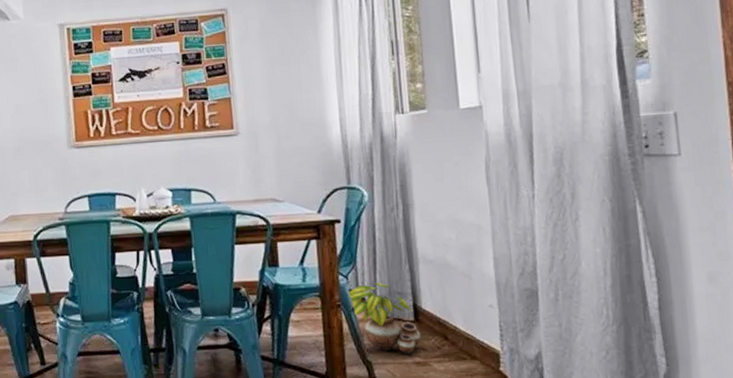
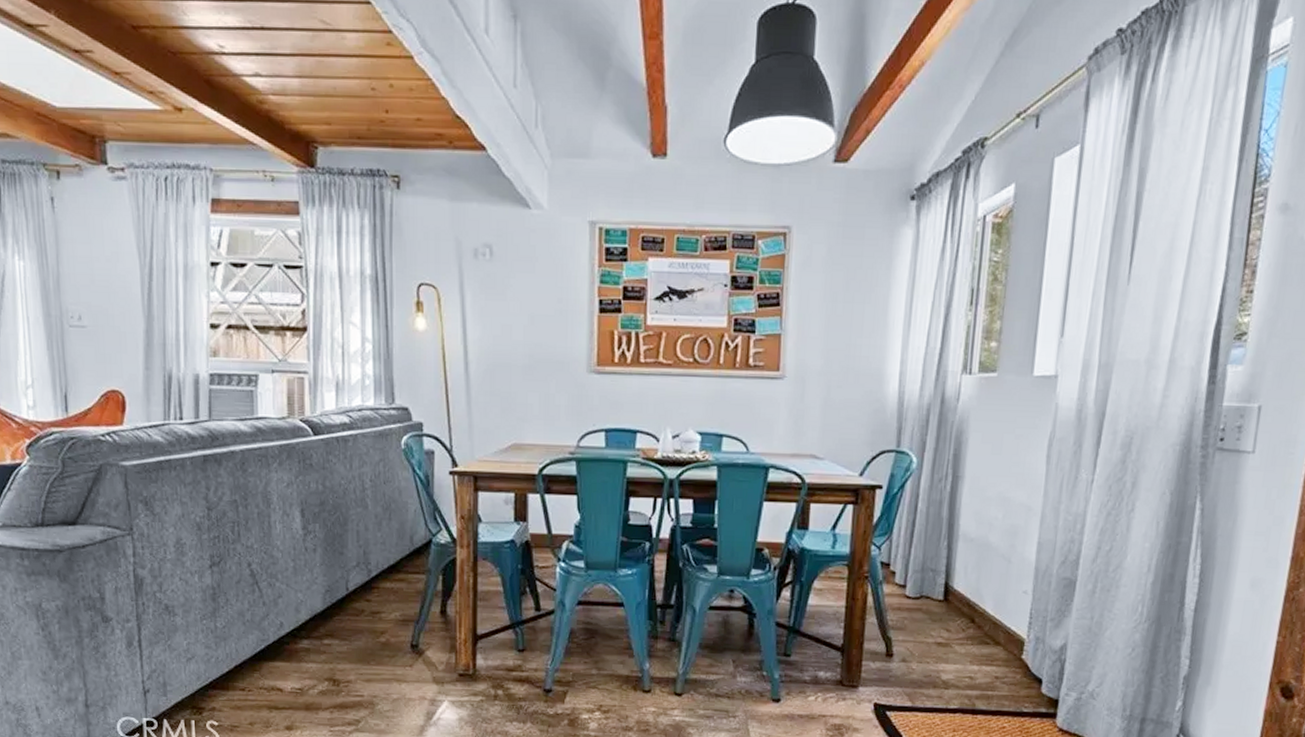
potted plant: present [347,282,421,354] -> none [877,556,948,634]

